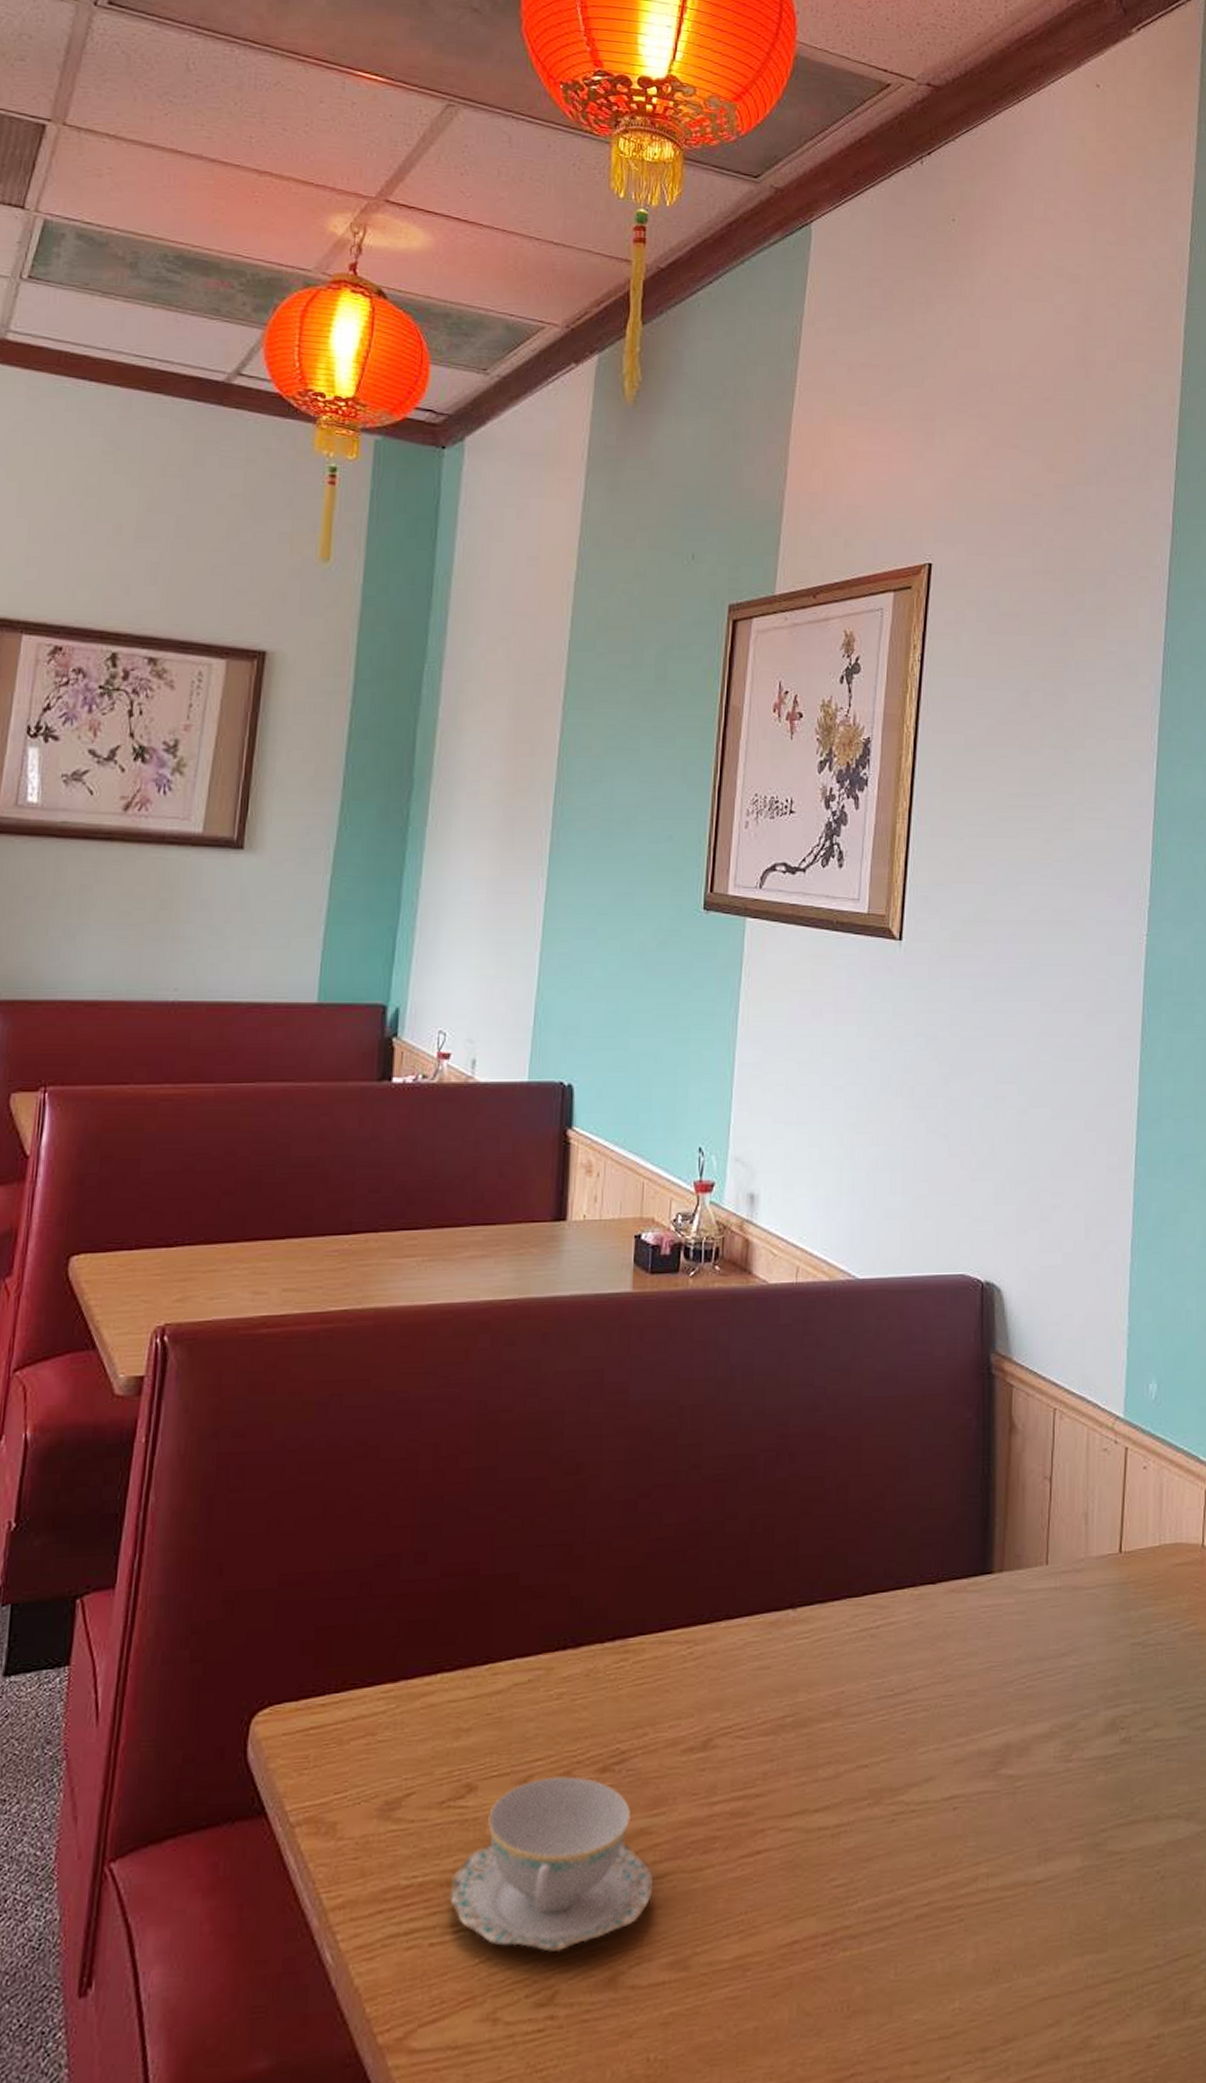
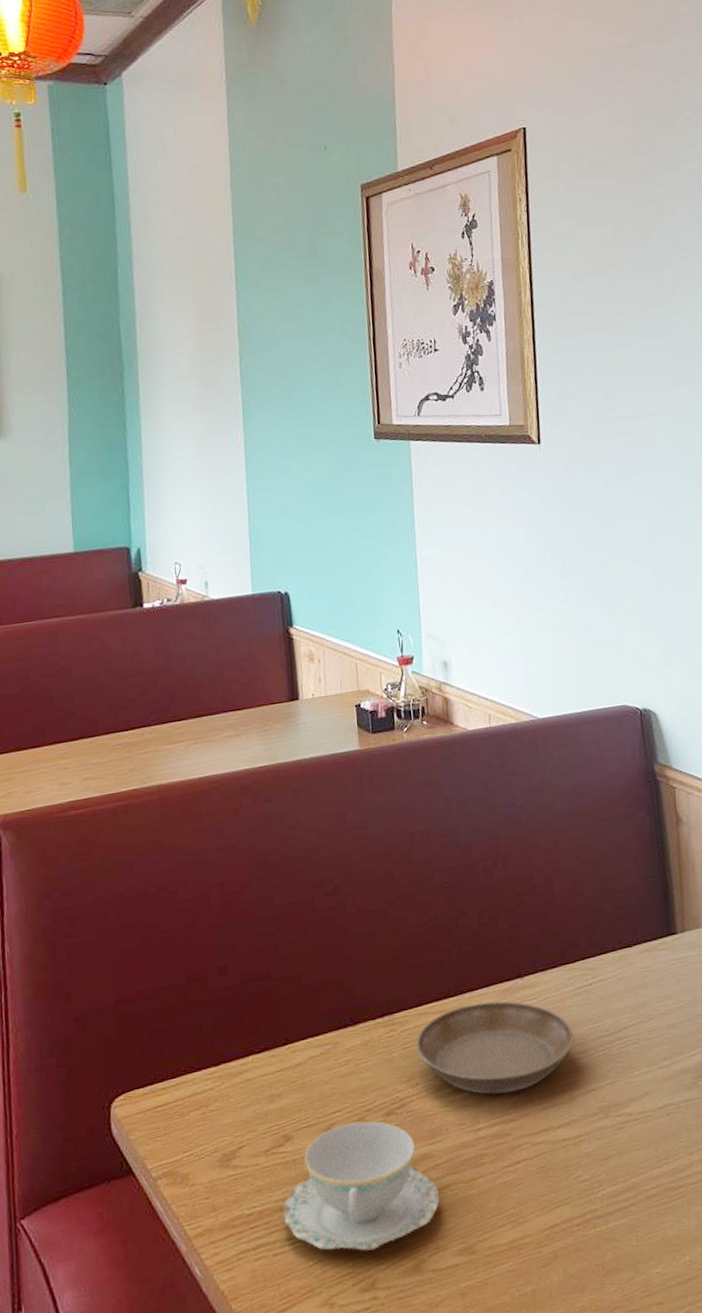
saucer: none [649,1635,850,1759] -> present [415,1001,574,1095]

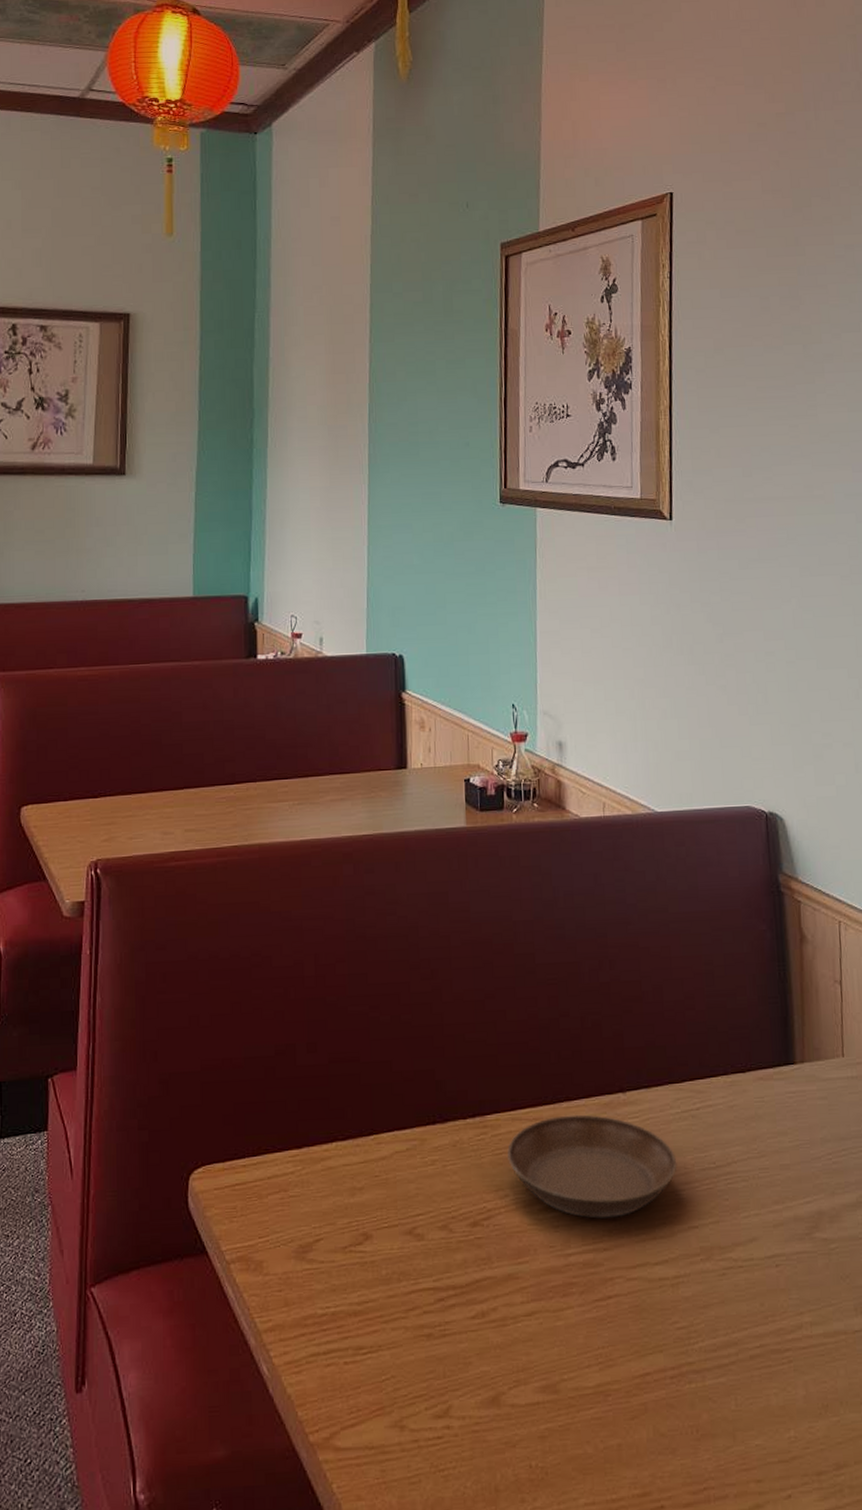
teacup: present [282,1121,439,1251] -> none [357,1229,523,1373]

